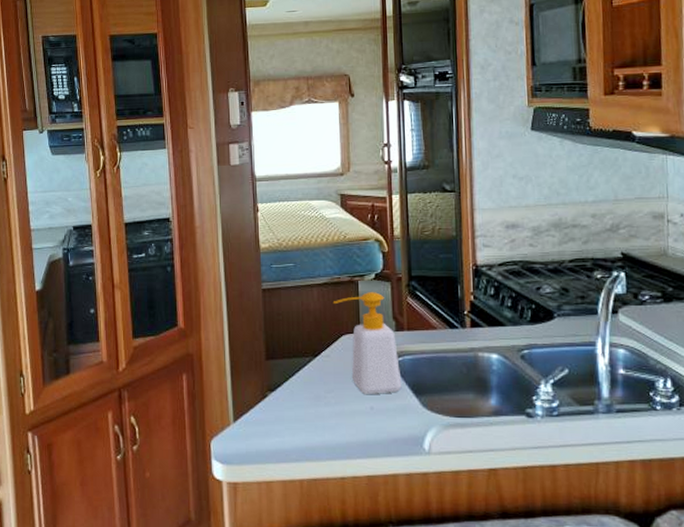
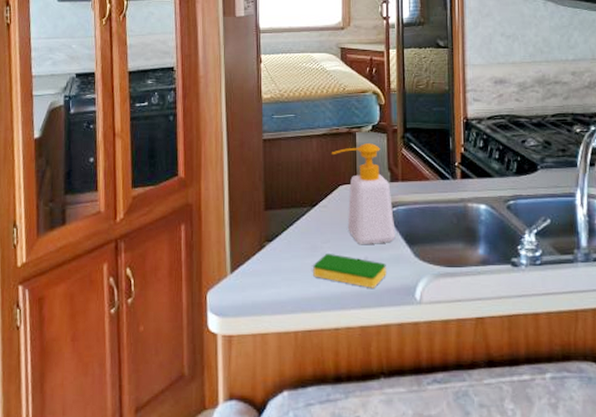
dish sponge: none [317,402,393,438] -> present [313,253,386,288]

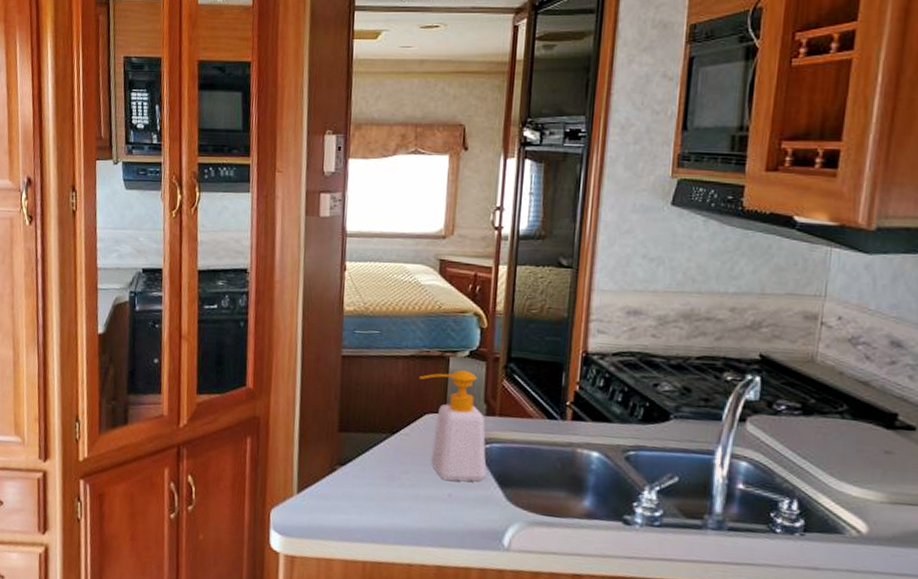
dish sponge: present [313,253,386,288] -> none [388,484,472,528]

